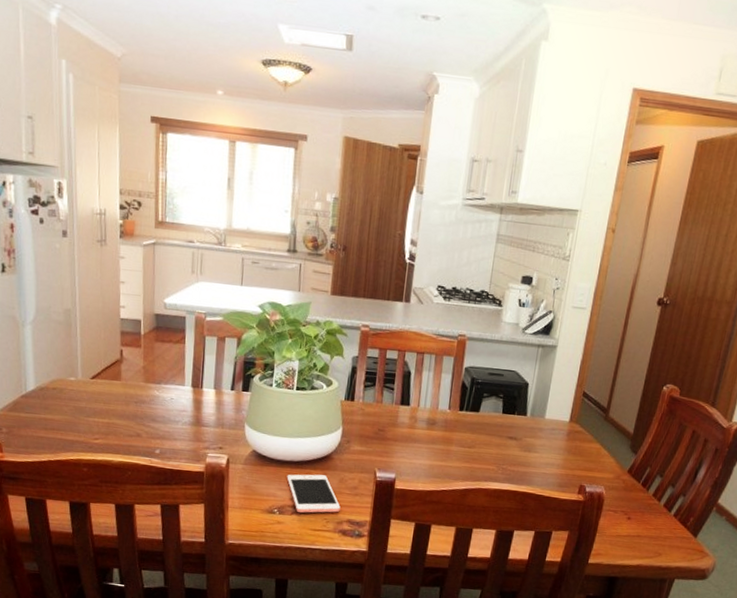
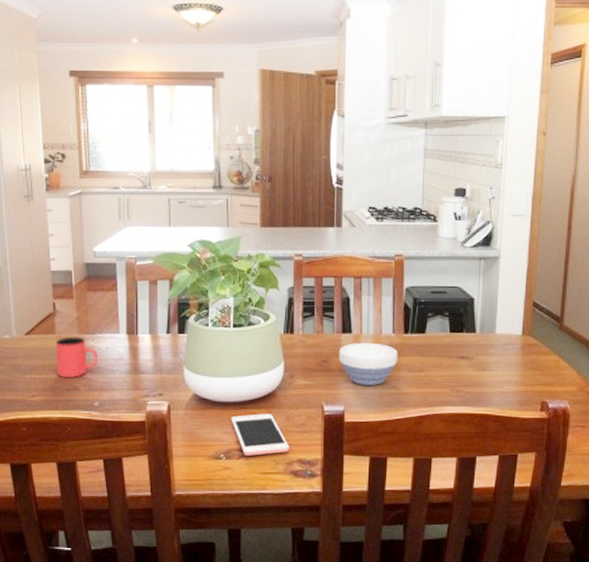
cup: none [120,384,163,425] -> present [55,336,99,378]
bowl: none [395,415,452,457] -> present [338,342,398,385]

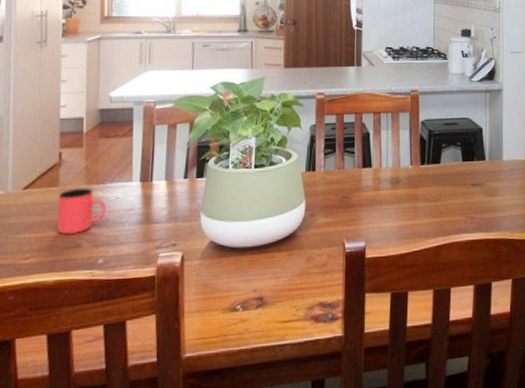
cell phone: present [231,414,289,456] -> none [249,256,310,304]
bowl: present [338,342,398,385] -> none [359,175,416,219]

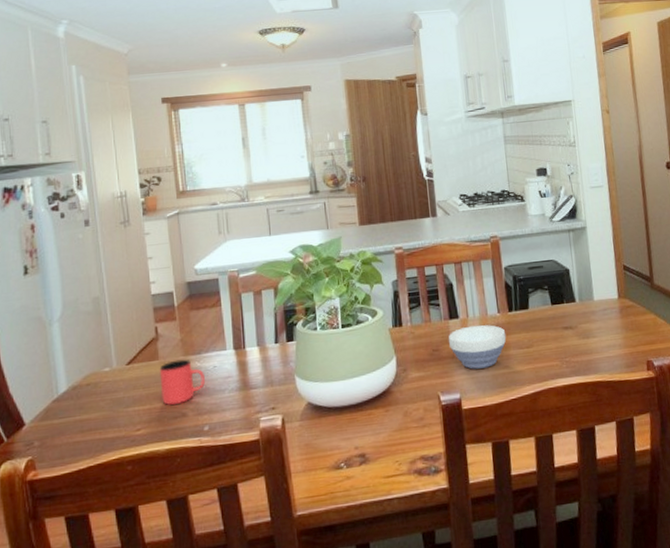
bowl: none [359,175,416,219] -> present [448,325,507,369]

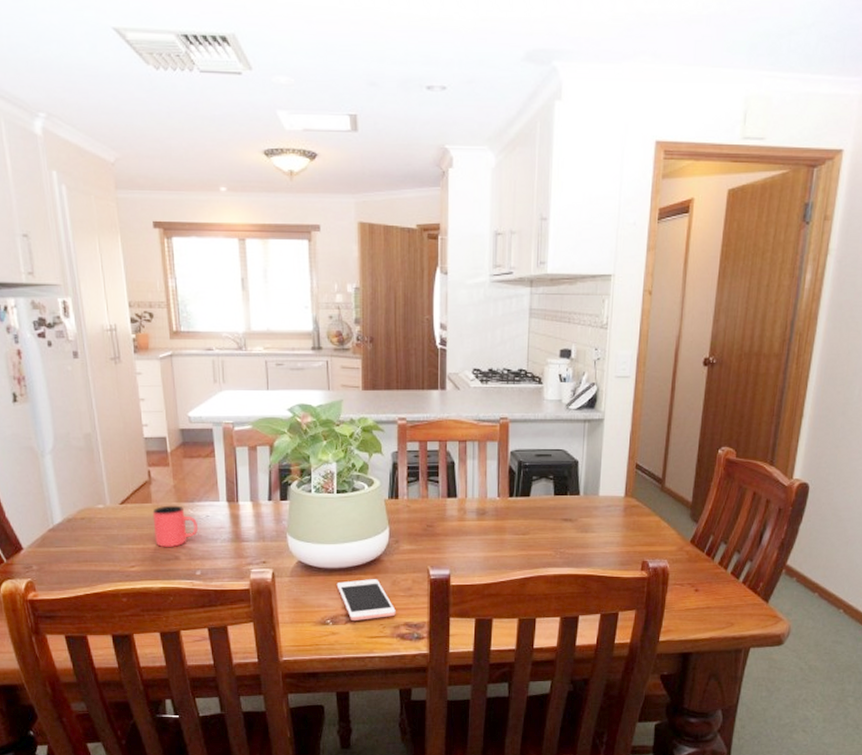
cell phone: none [348,412,411,461] -> present [336,579,396,620]
bowl: present [448,325,507,369] -> none [443,506,503,549]

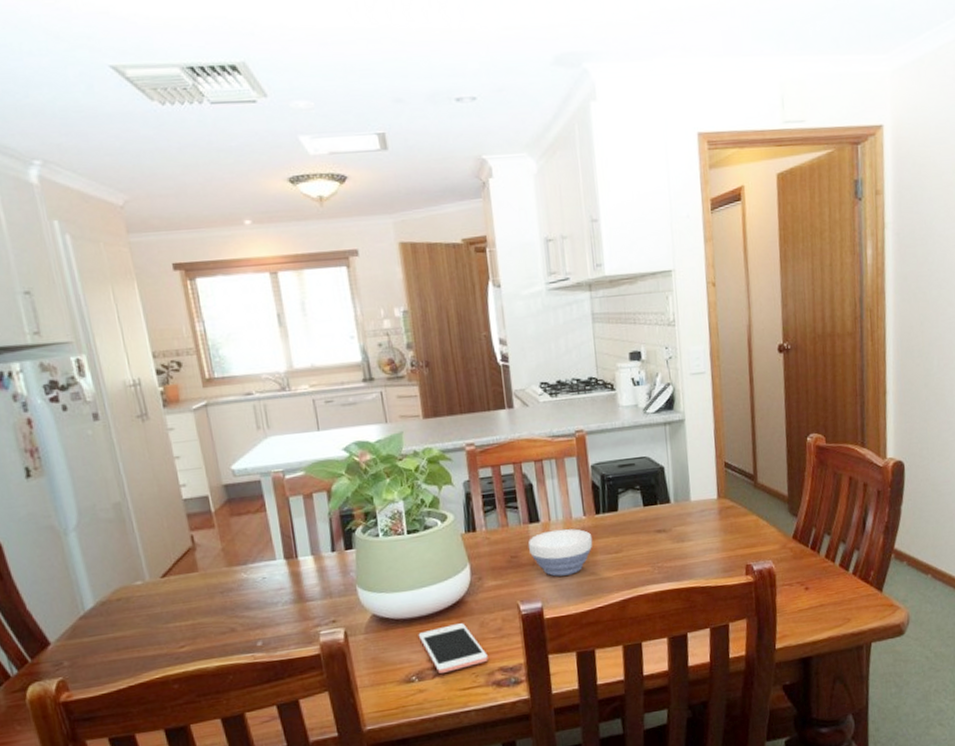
cup: present [152,505,199,547] -> none [200,570,255,620]
bowl: none [443,506,503,549] -> present [528,529,593,577]

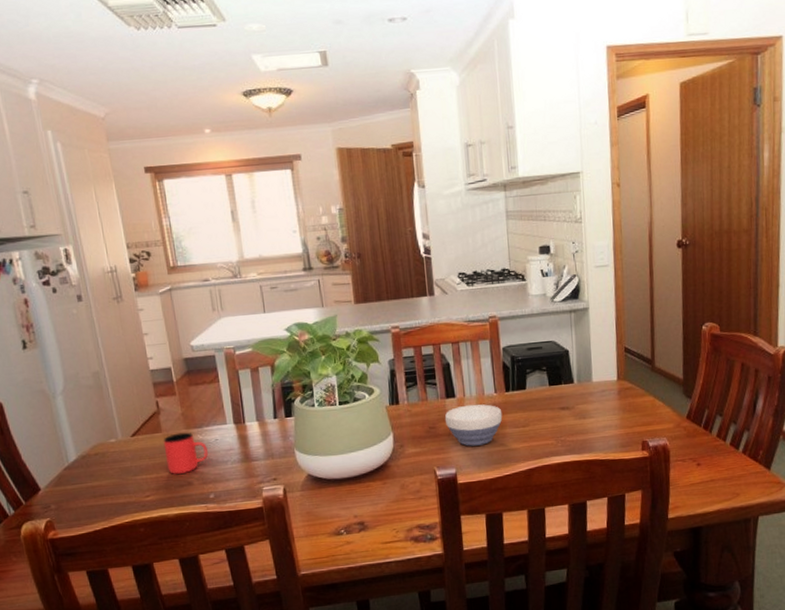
cup: none [200,570,255,620] -> present [163,432,209,474]
cell phone: present [418,623,488,673] -> none [347,485,408,528]

